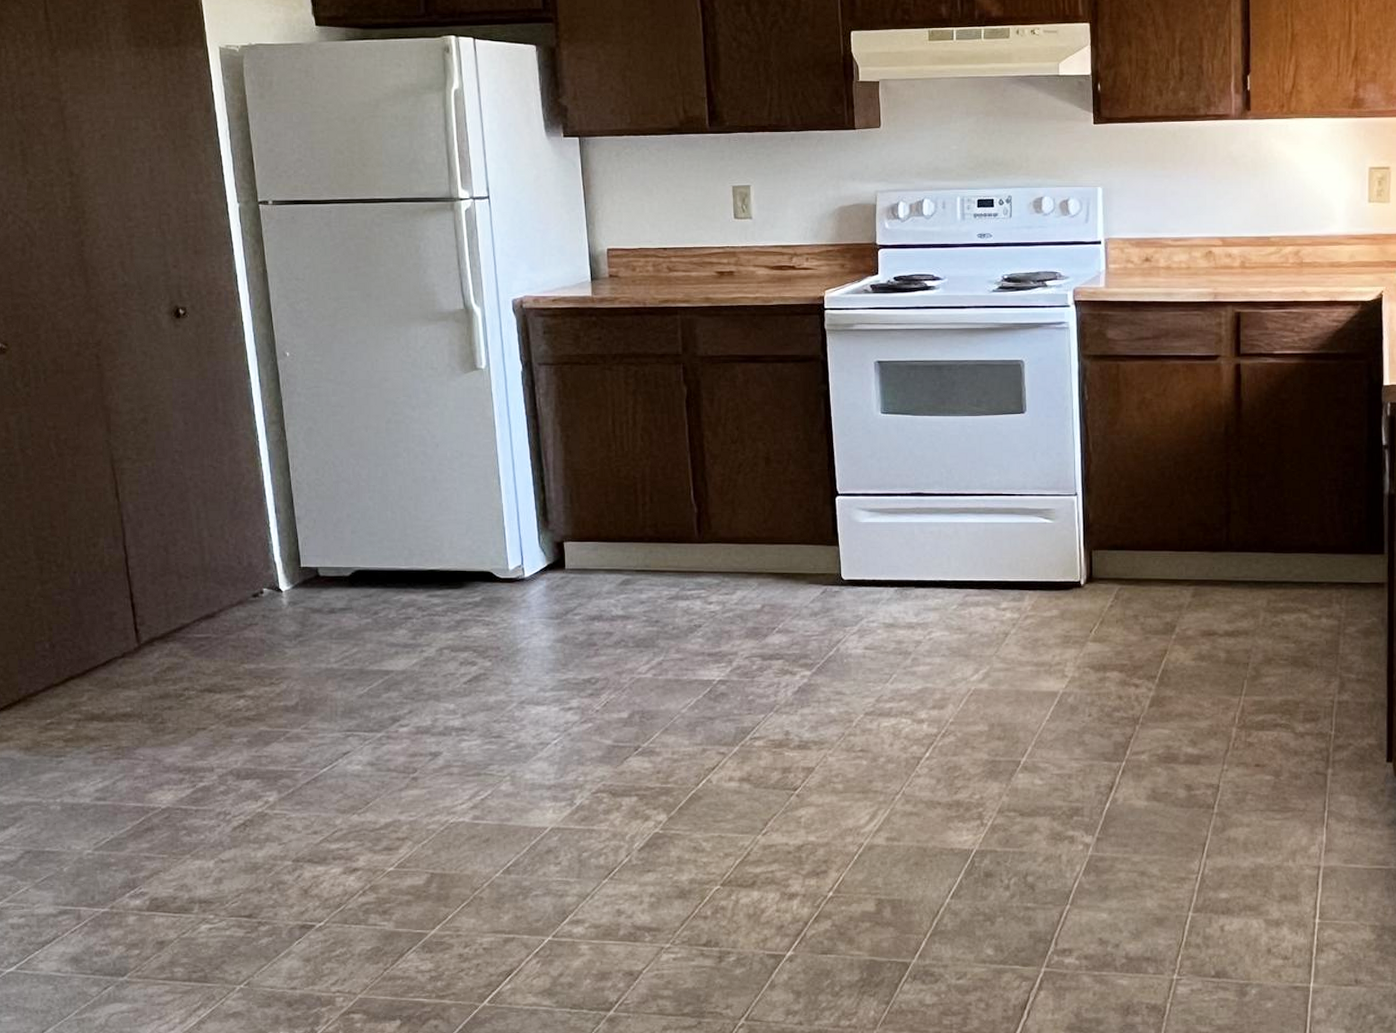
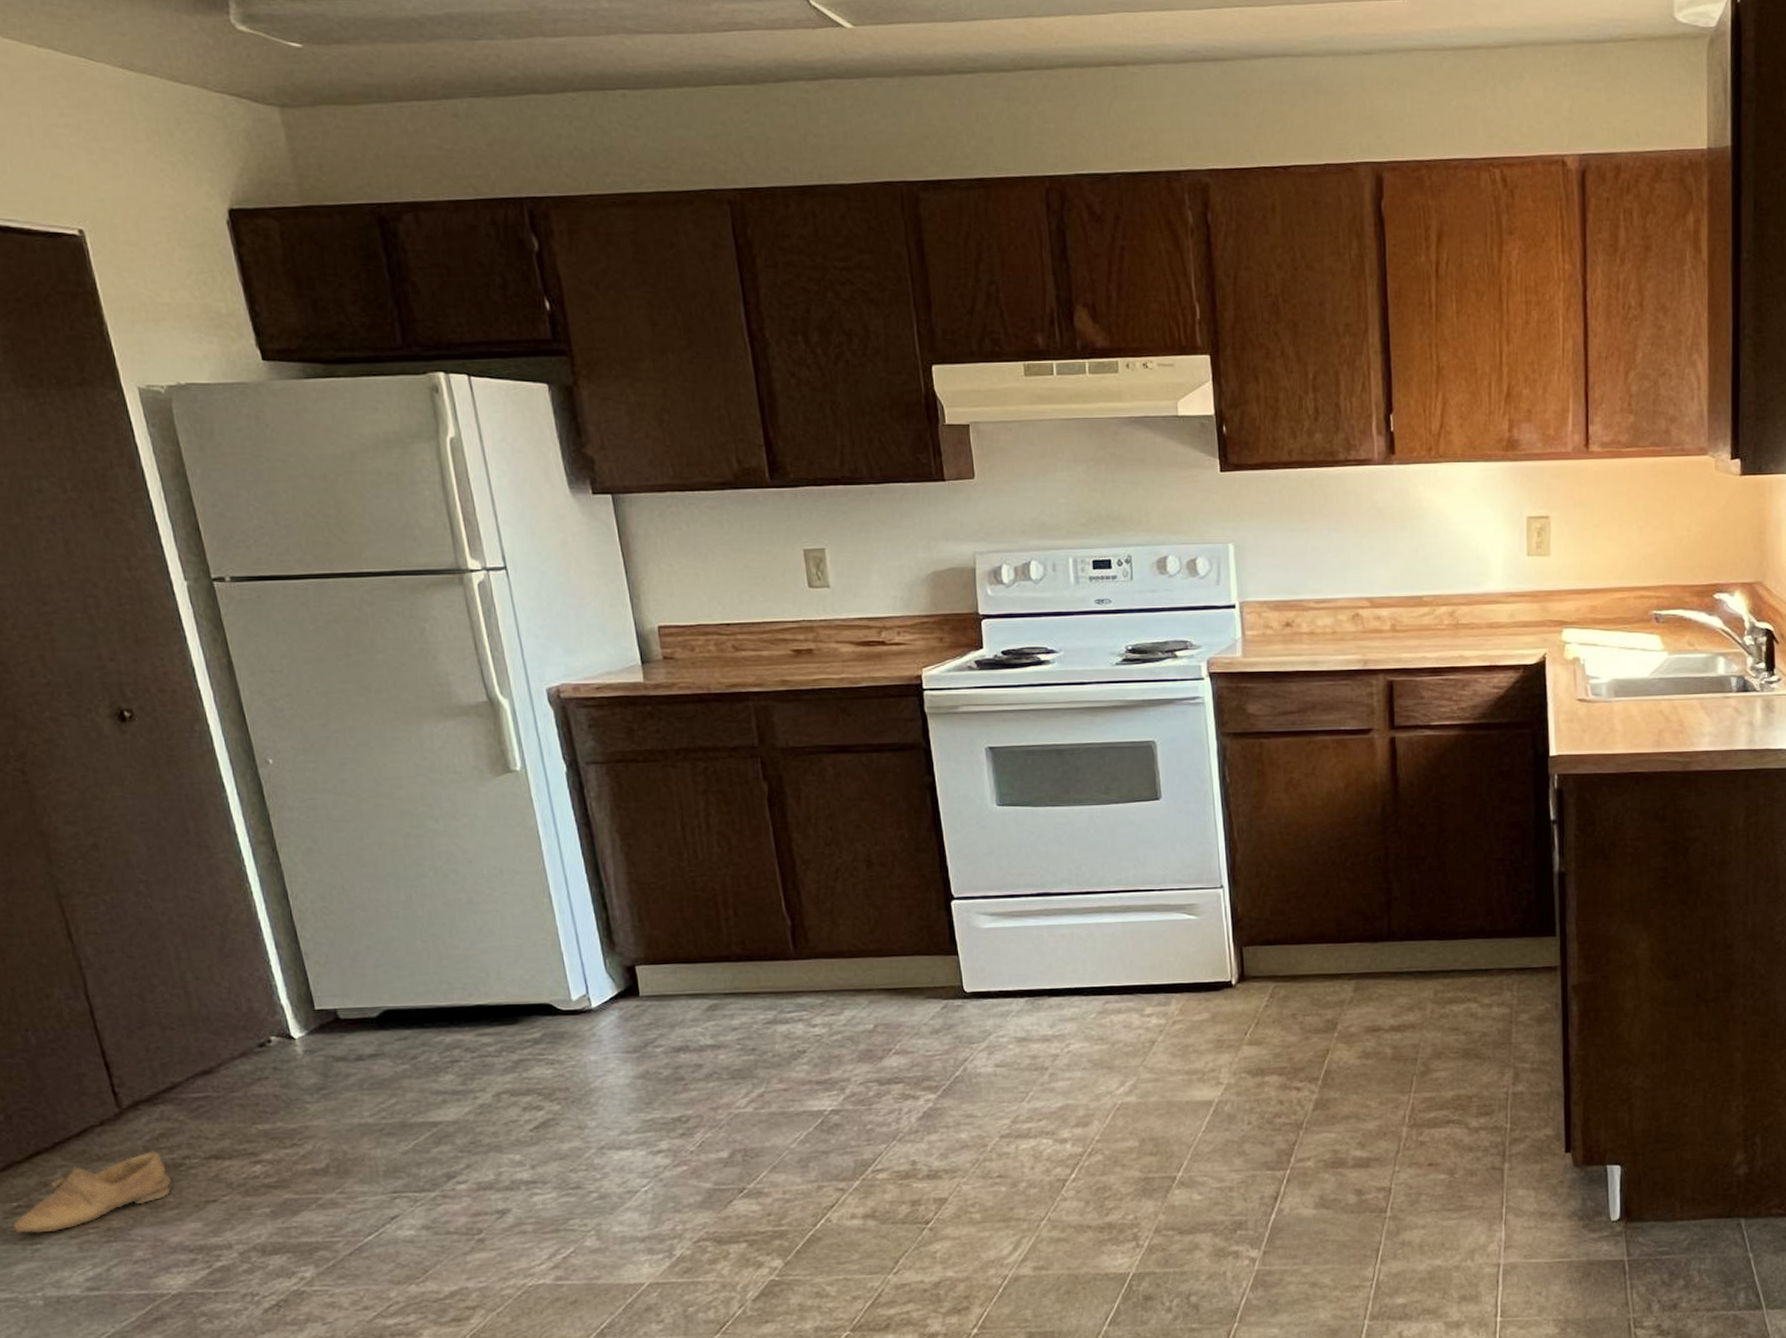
shoe: none [46,681,172,747] -> present [13,1150,171,1233]

